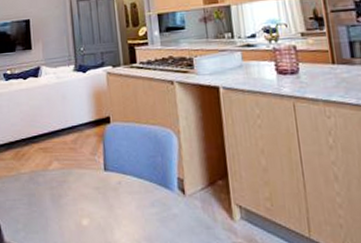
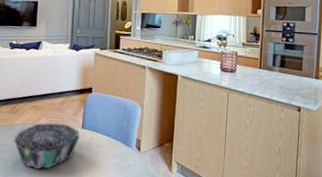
decorative bowl: none [23,166,104,229] -> present [14,122,80,169]

